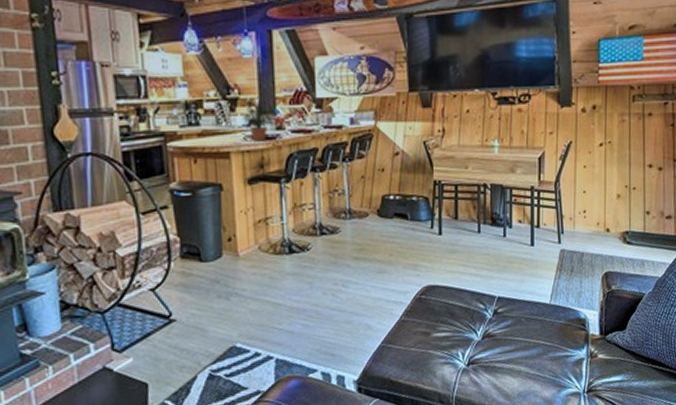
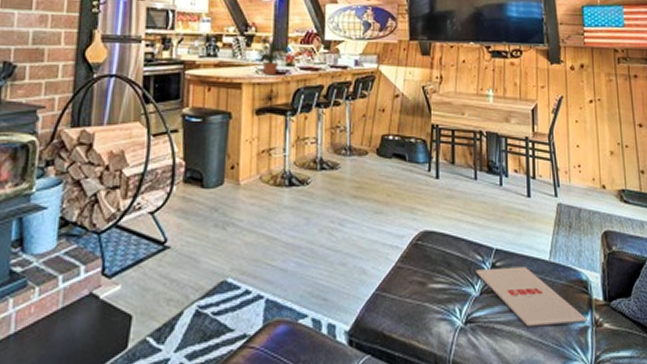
magazine: none [478,310,583,364] -> present [476,266,587,327]

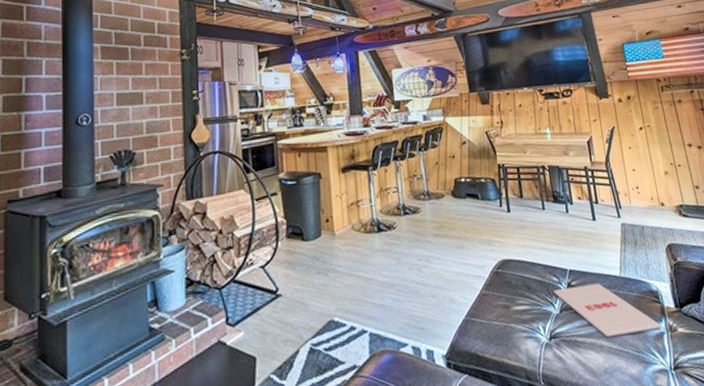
potted plant: present [256,37,289,75] -> none [336,104,365,137]

